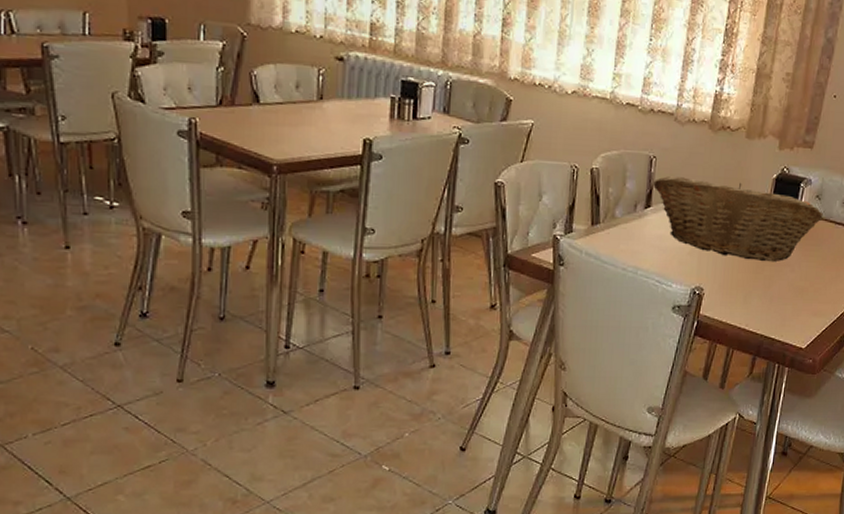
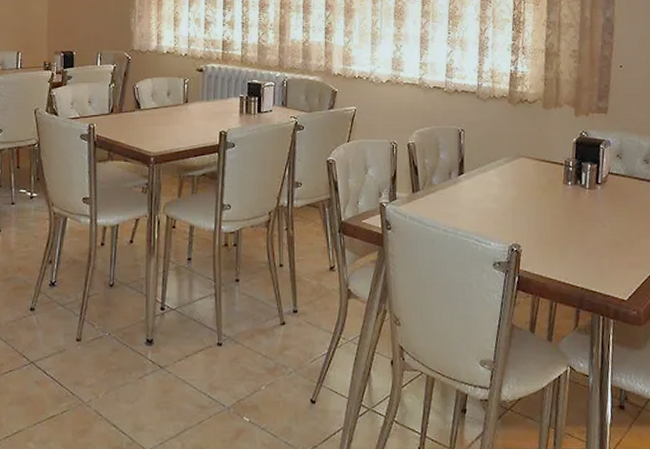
fruit basket: present [653,176,823,263] -> none [464,146,626,219]

